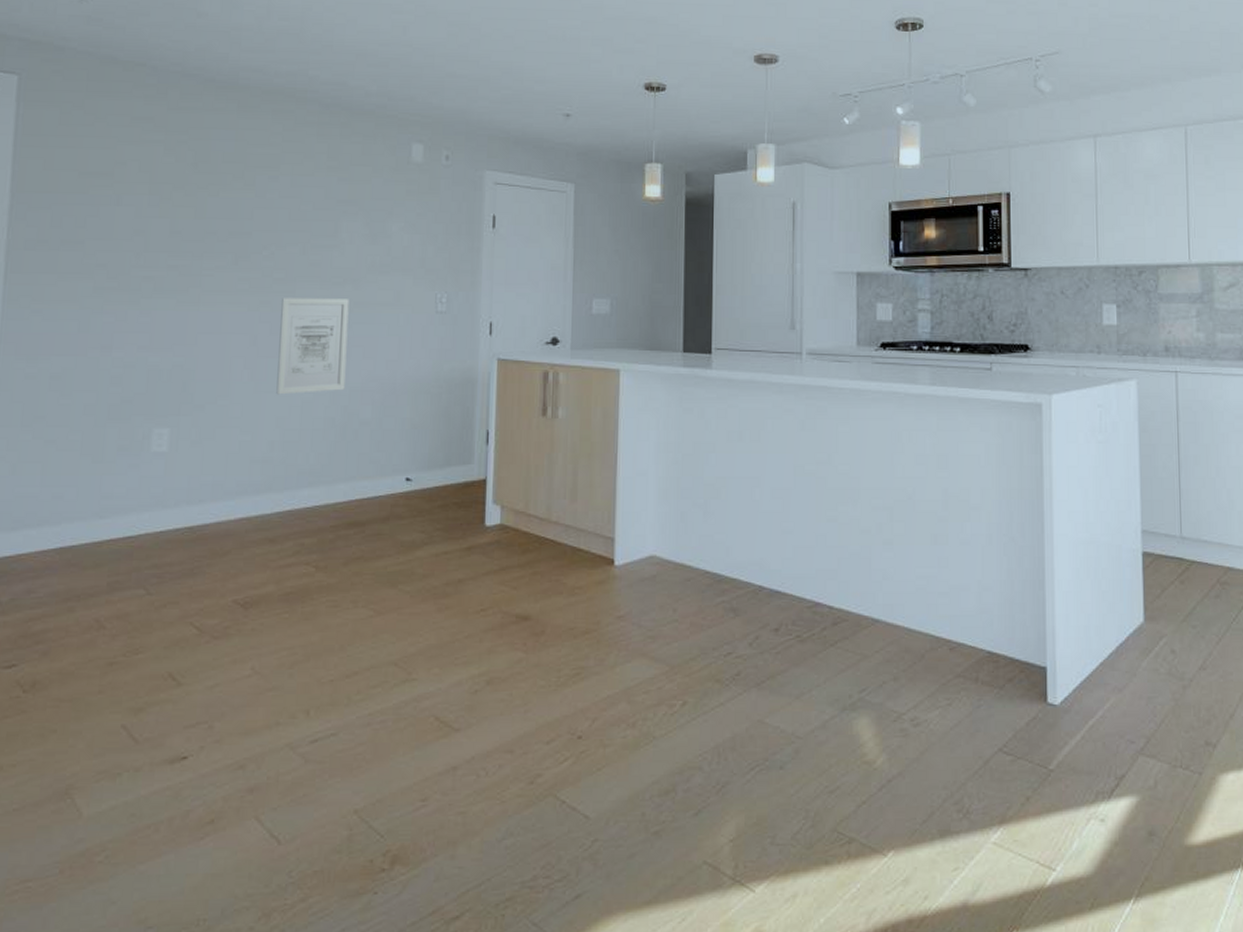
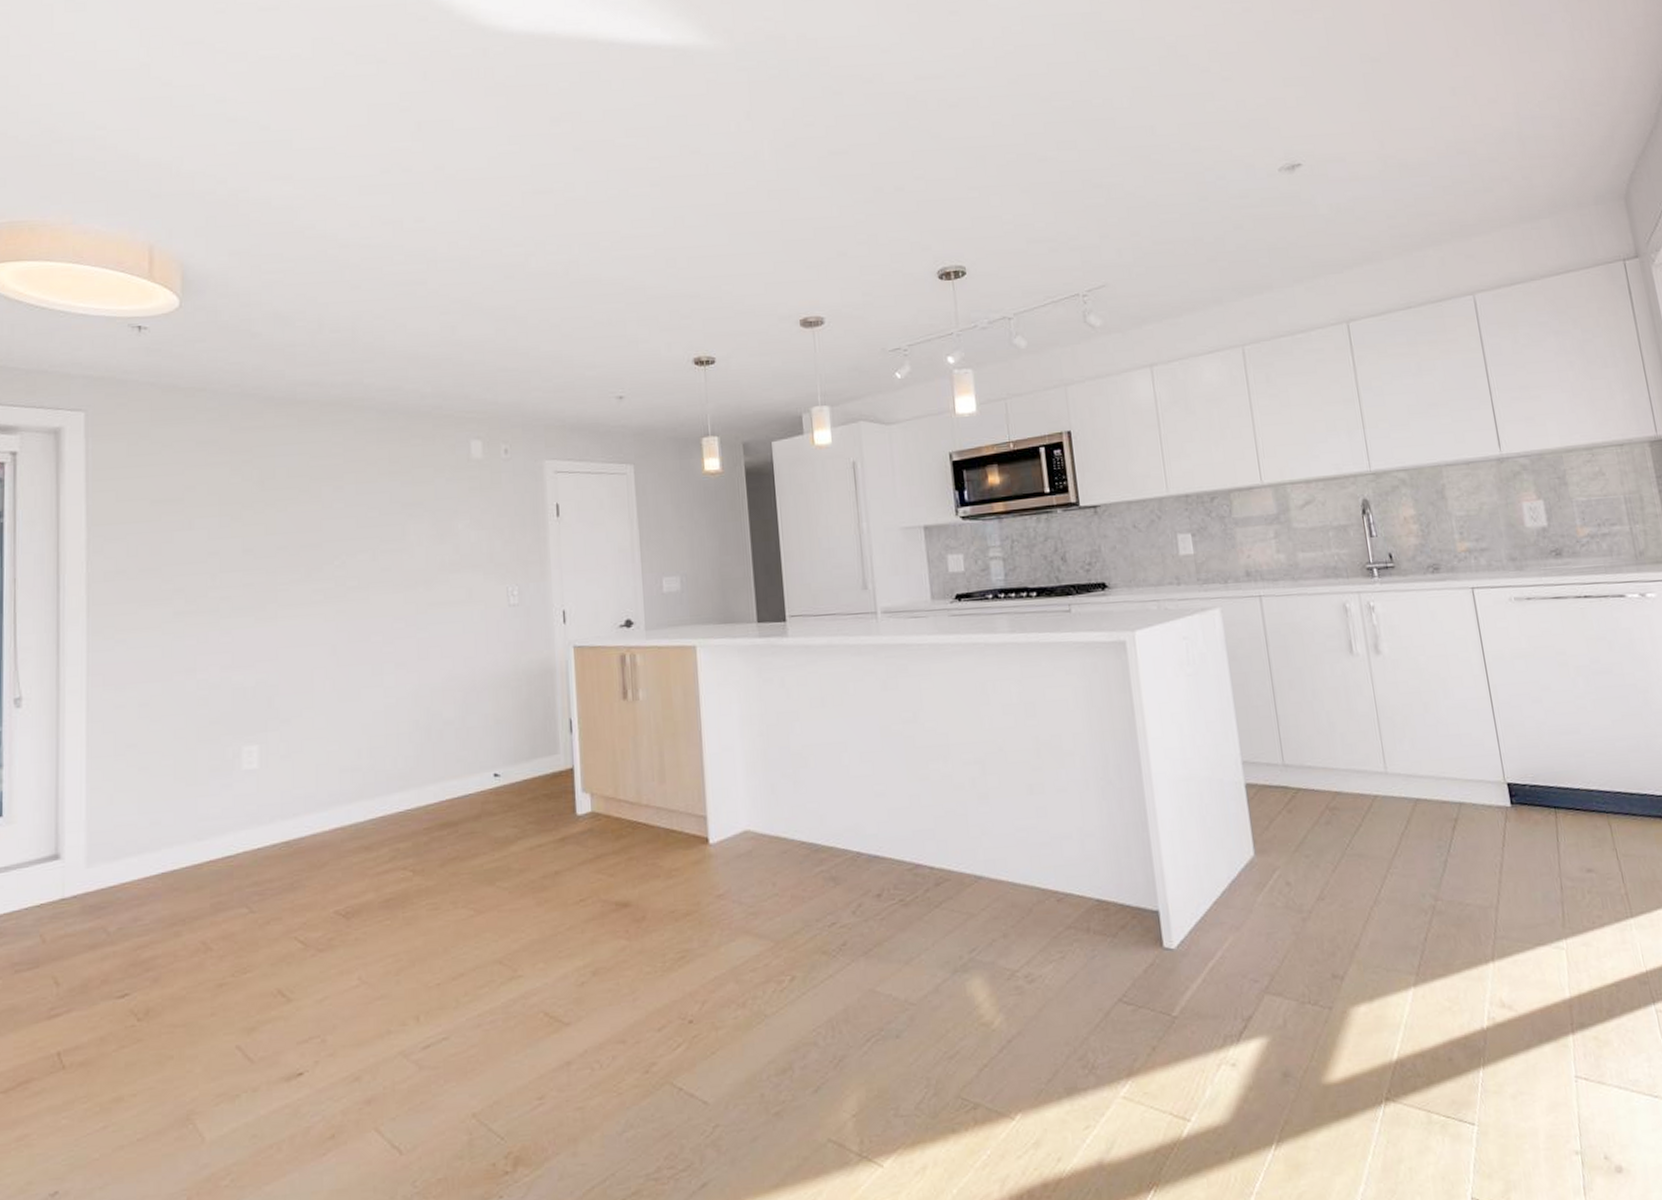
wall art: present [276,298,349,395] -> none [357,600,426,702]

